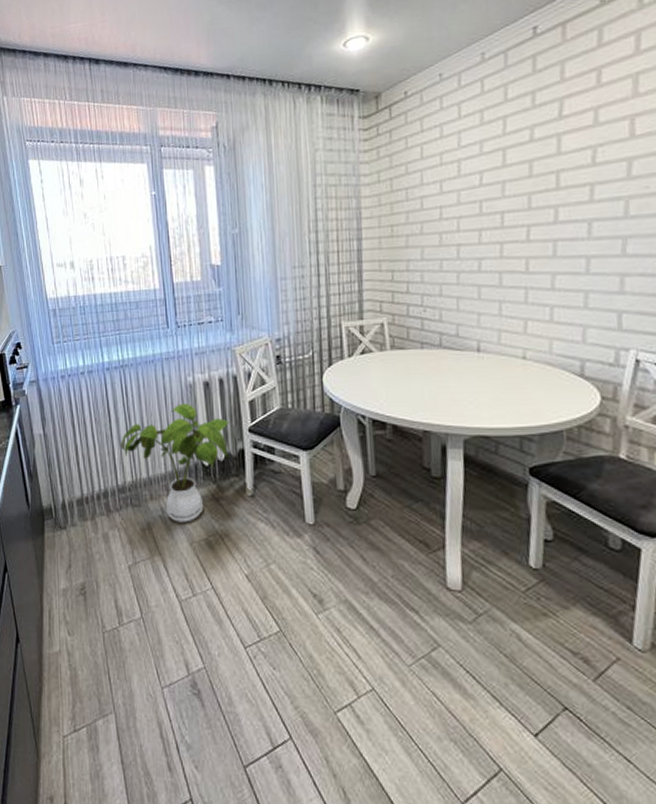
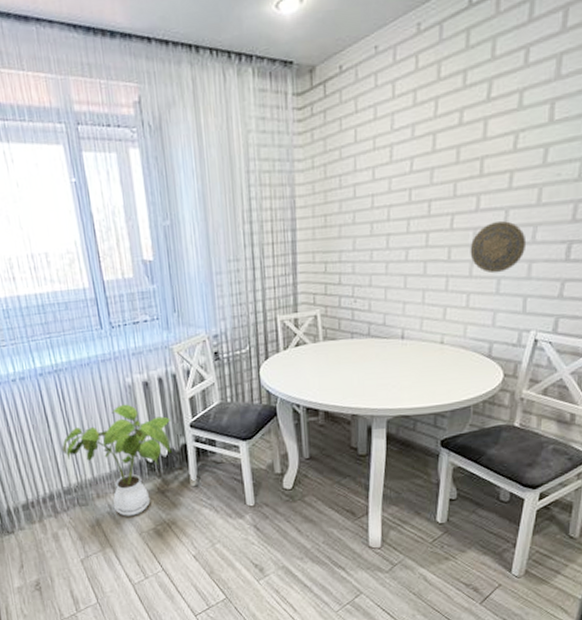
decorative plate: none [550,233,616,287] -> present [470,221,527,274]

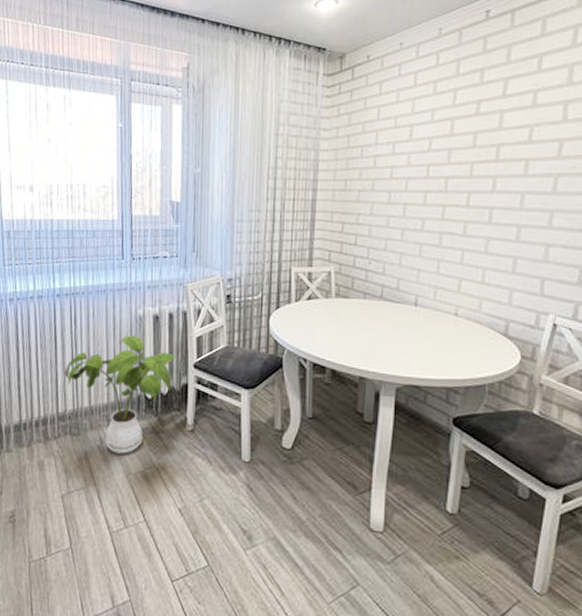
decorative plate: present [470,221,527,274] -> none [486,204,543,253]

